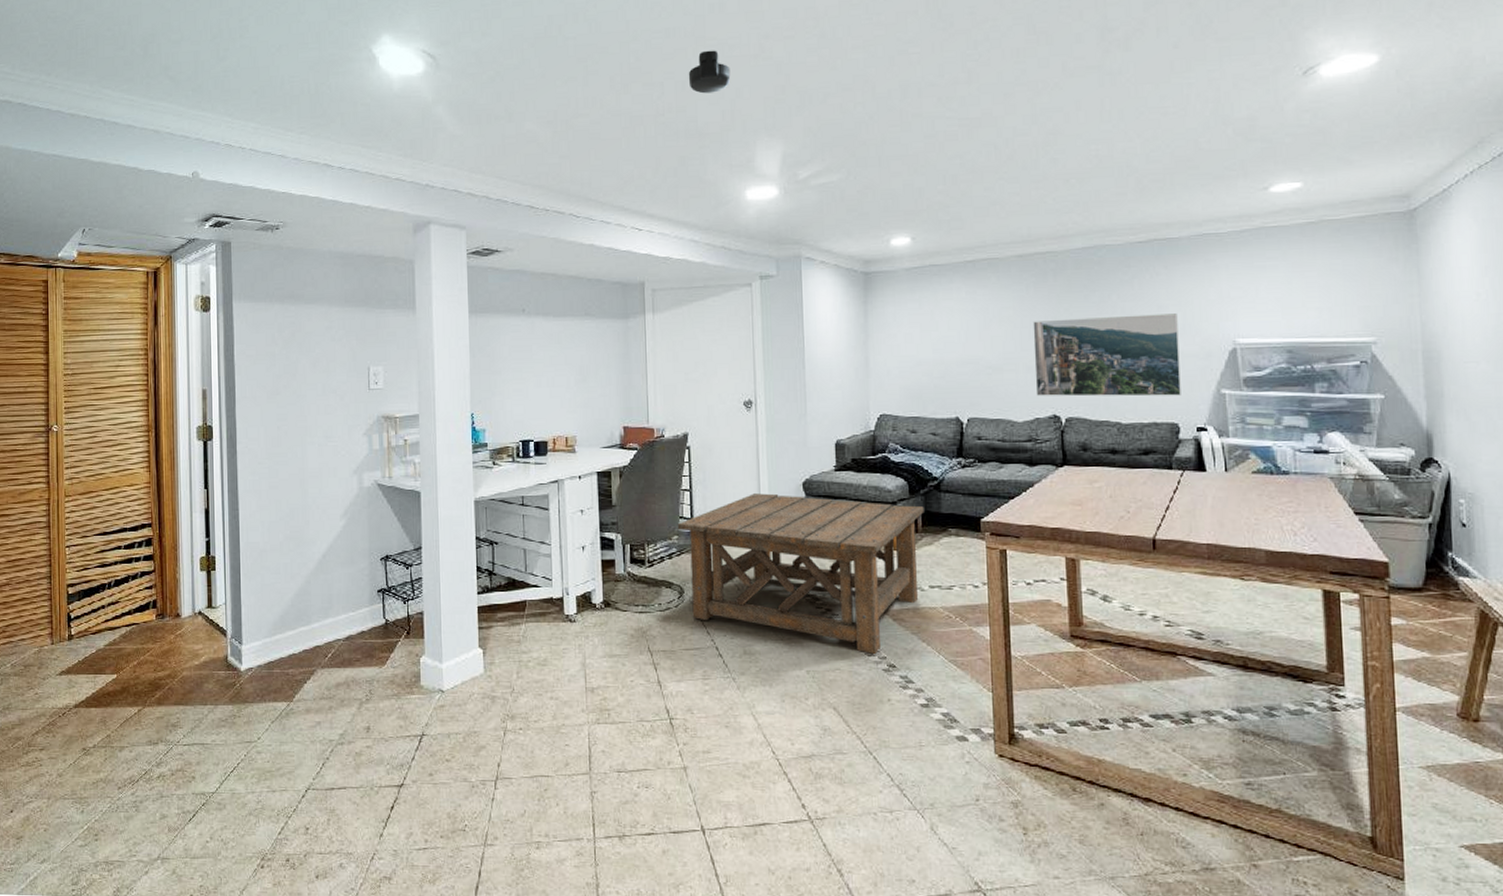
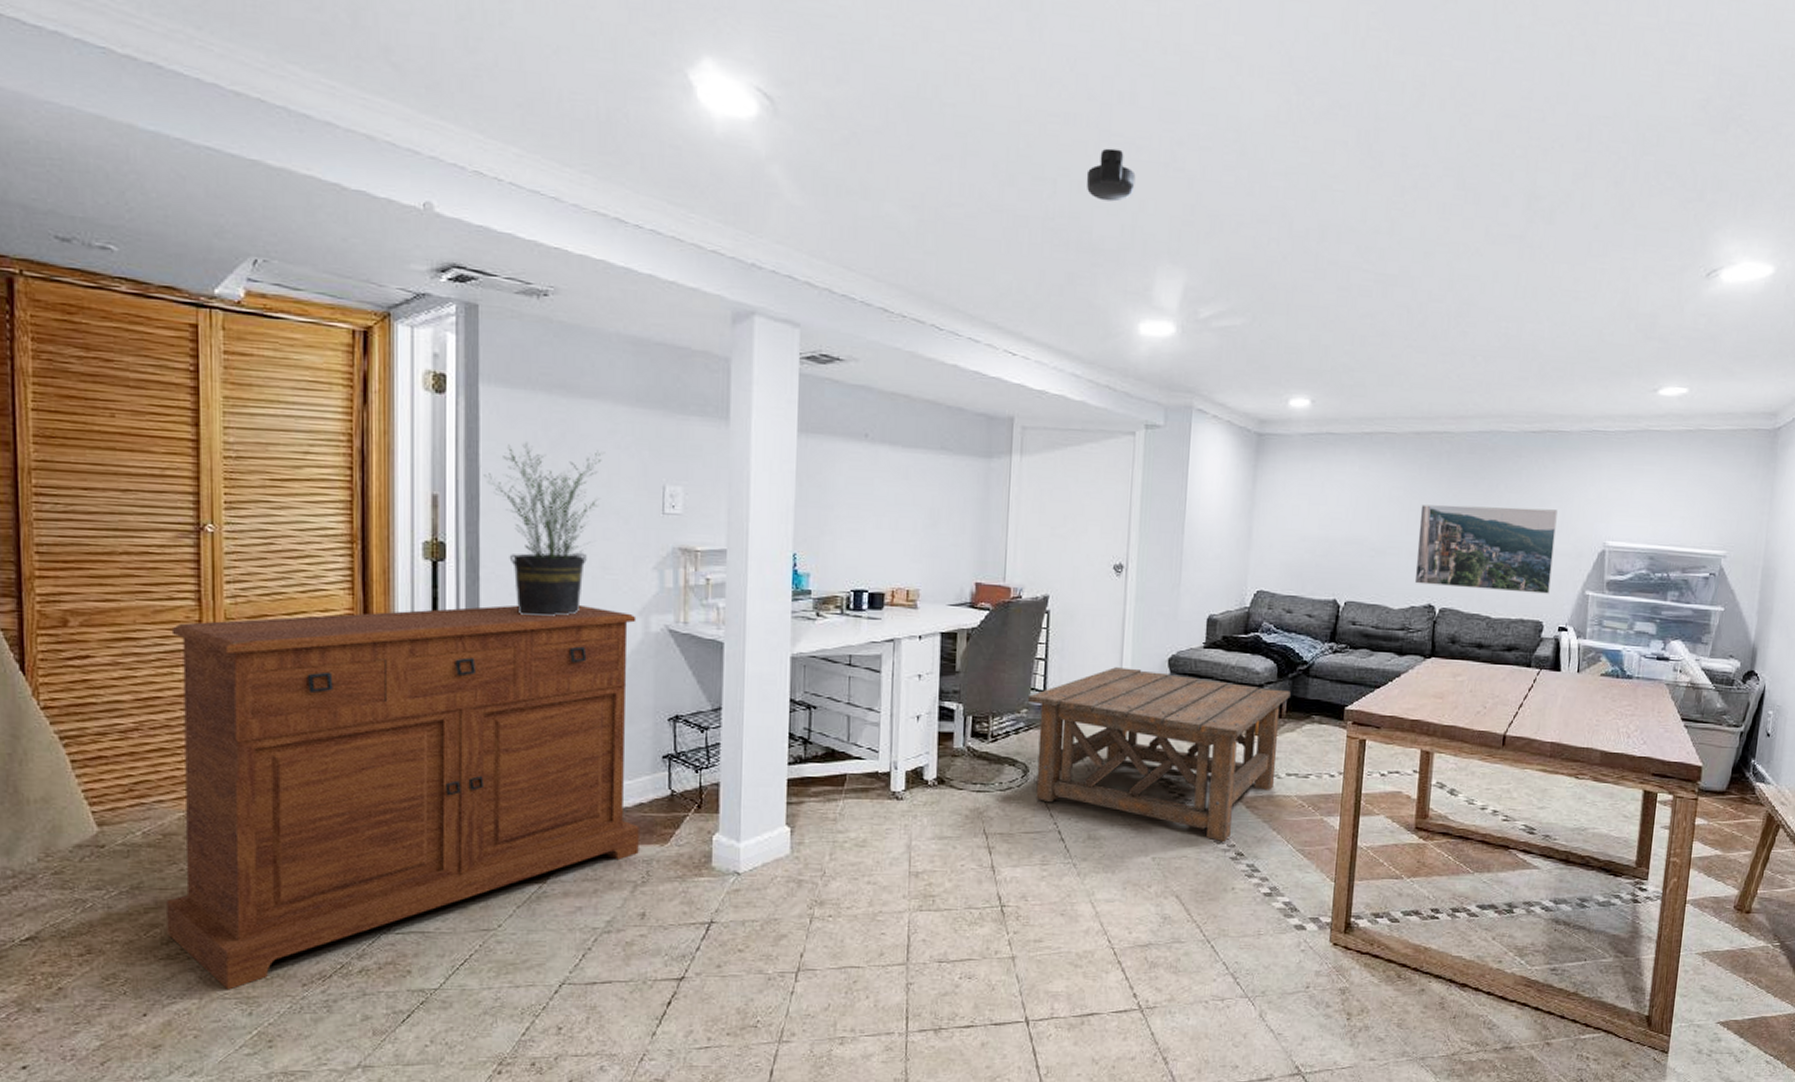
sideboard: none [26,468,363,792] -> present [167,604,639,990]
potted plant: none [238,342,324,480] -> present [483,442,605,617]

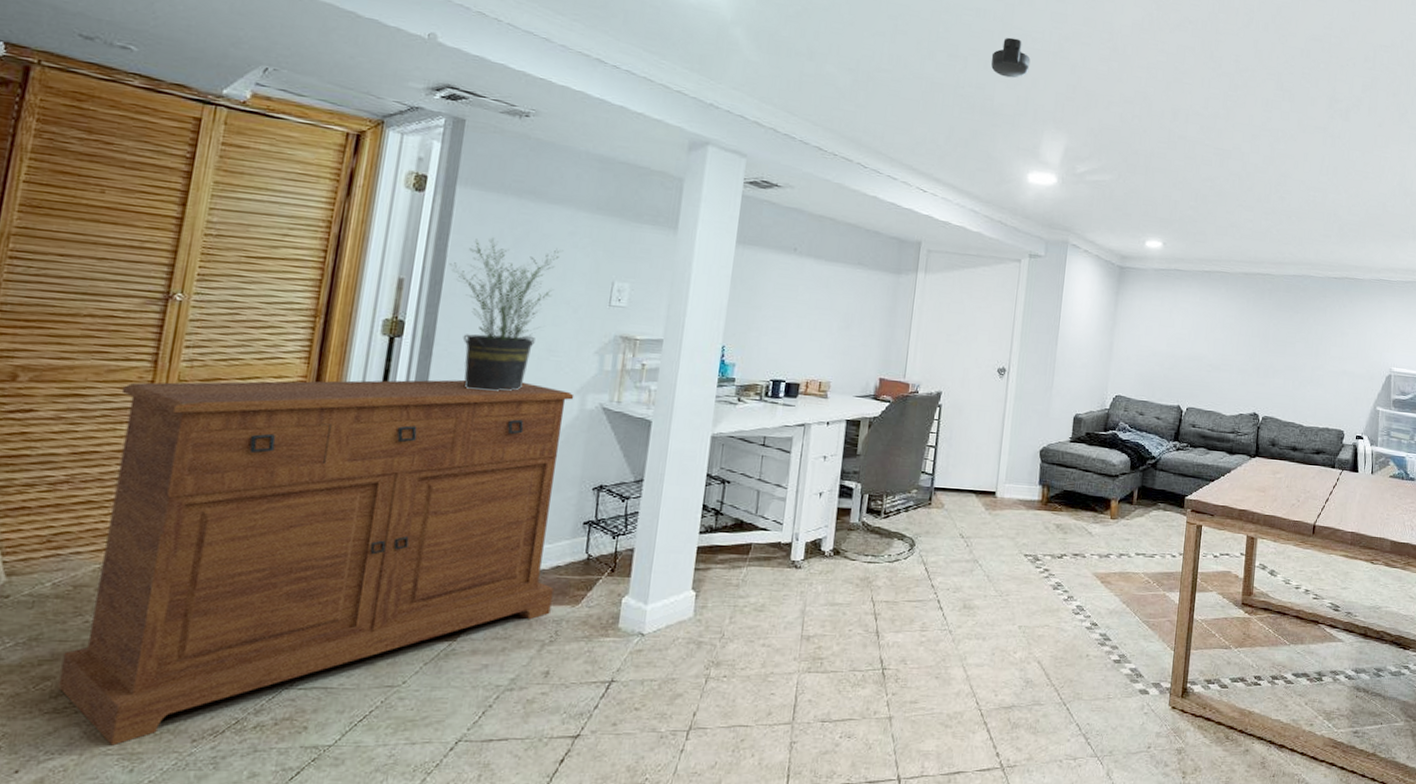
coffee table: present [1027,667,1291,843] -> none [917,456,1141,614]
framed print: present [1414,504,1558,594] -> none [1242,331,1354,408]

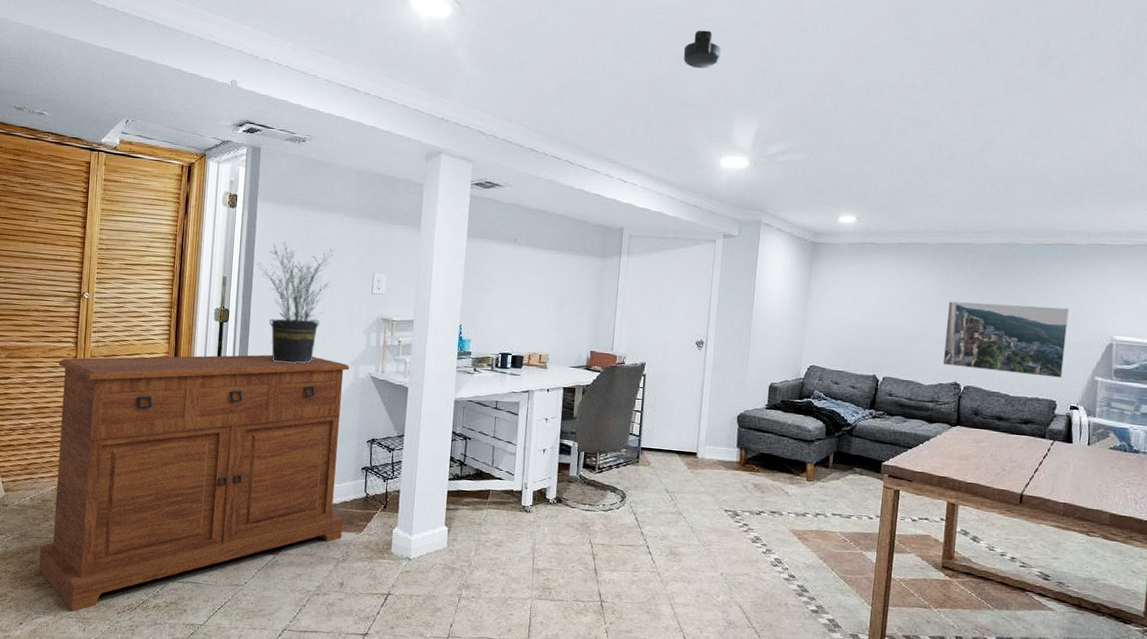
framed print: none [1242,331,1354,408] -> present [942,301,1069,378]

